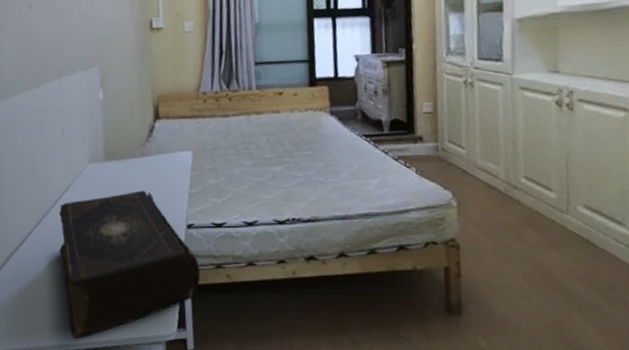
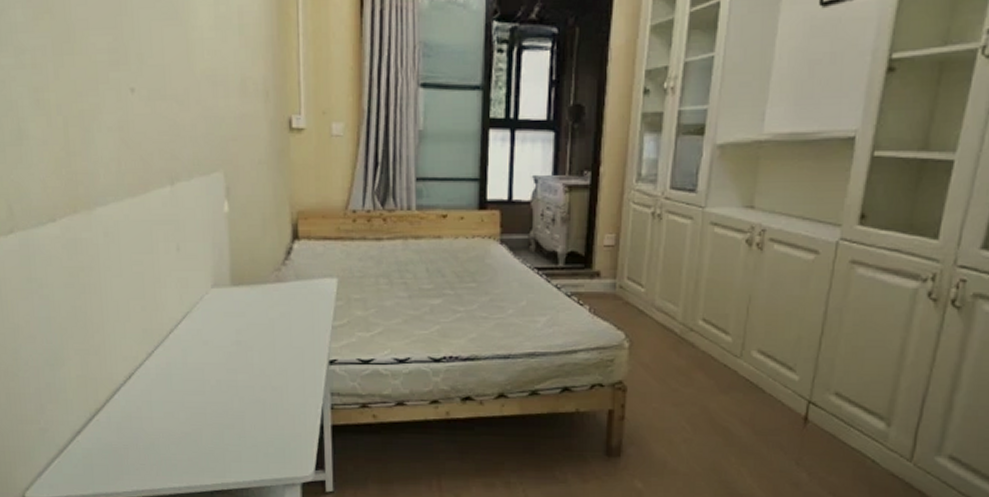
book: present [59,190,201,340] -> none [175,320,343,482]

